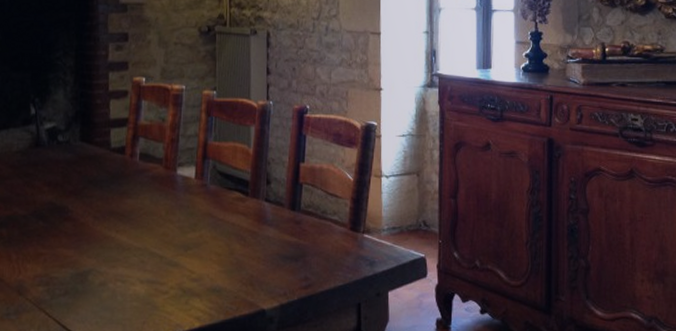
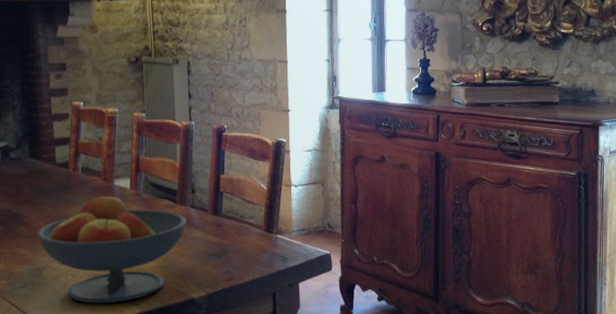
fruit bowl: none [82,184,260,316] -> present [36,193,187,304]

